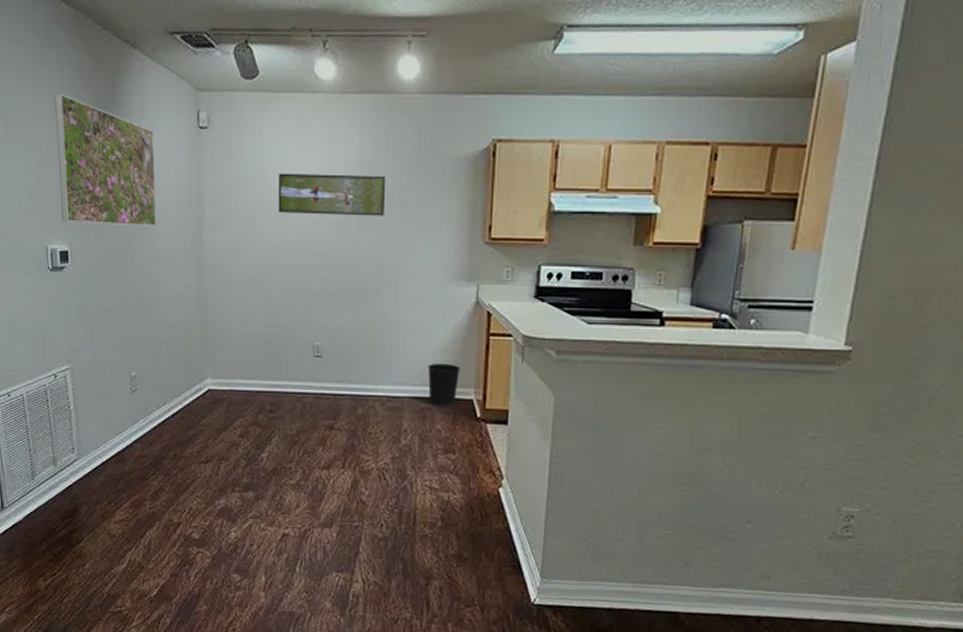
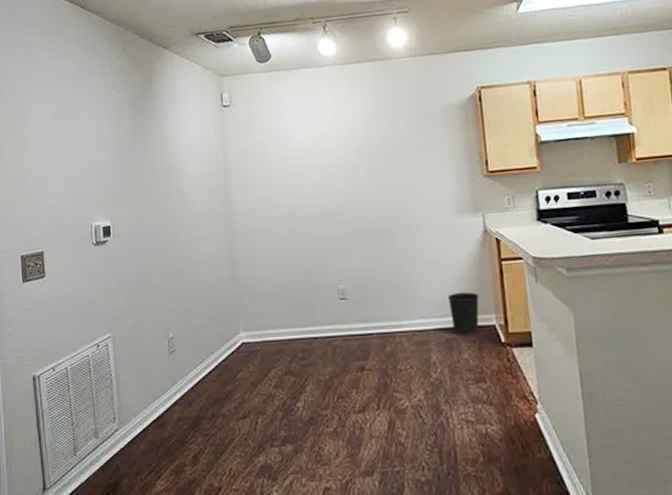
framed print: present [54,93,157,226] -> none [99,92,188,200]
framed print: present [278,173,386,216] -> none [293,128,390,171]

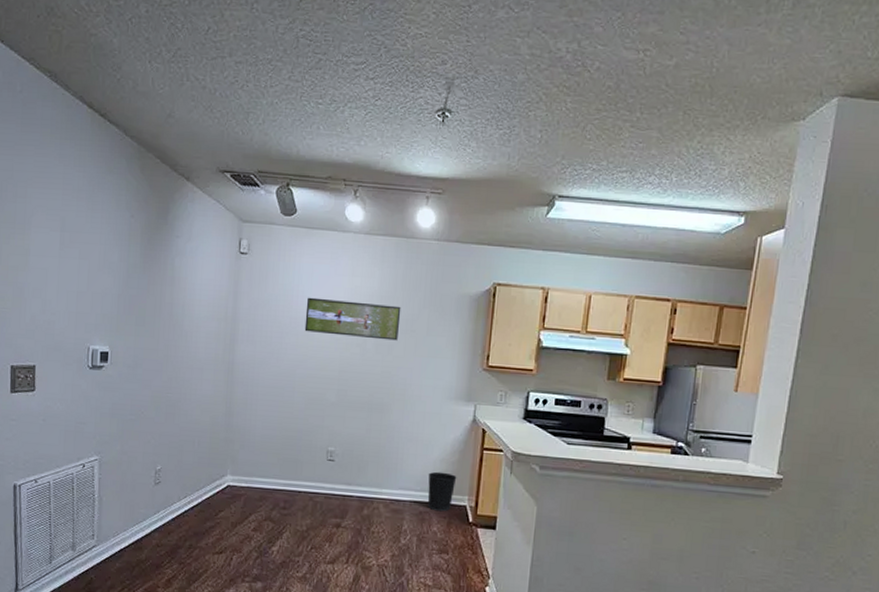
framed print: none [293,128,390,171] -> present [304,297,401,341]

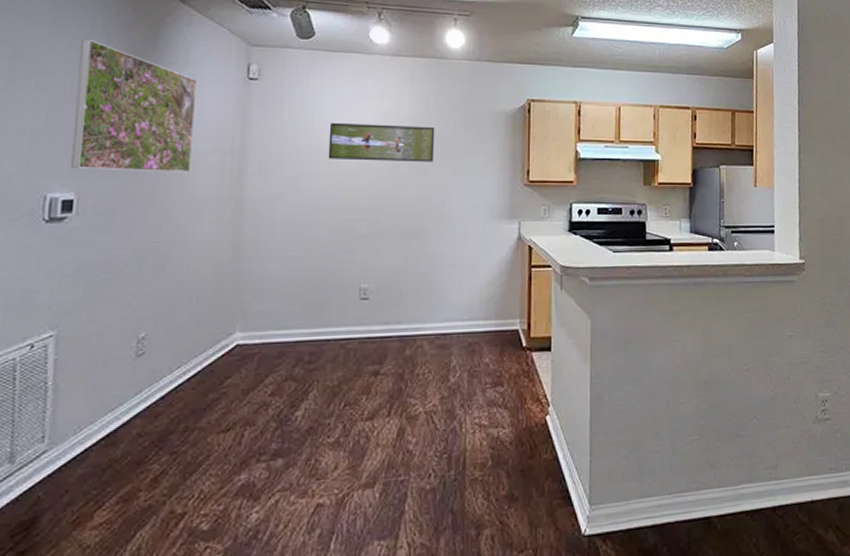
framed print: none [106,213,199,336] -> present [71,39,198,173]
wastebasket: present [427,471,457,512] -> none [475,296,506,340]

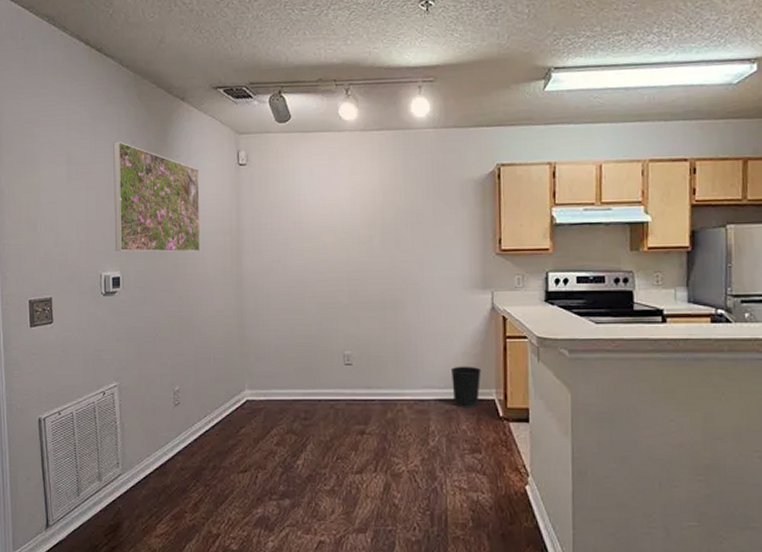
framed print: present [328,122,435,162] -> none [308,199,405,236]
wastebasket: none [475,296,506,340] -> present [450,366,482,408]

